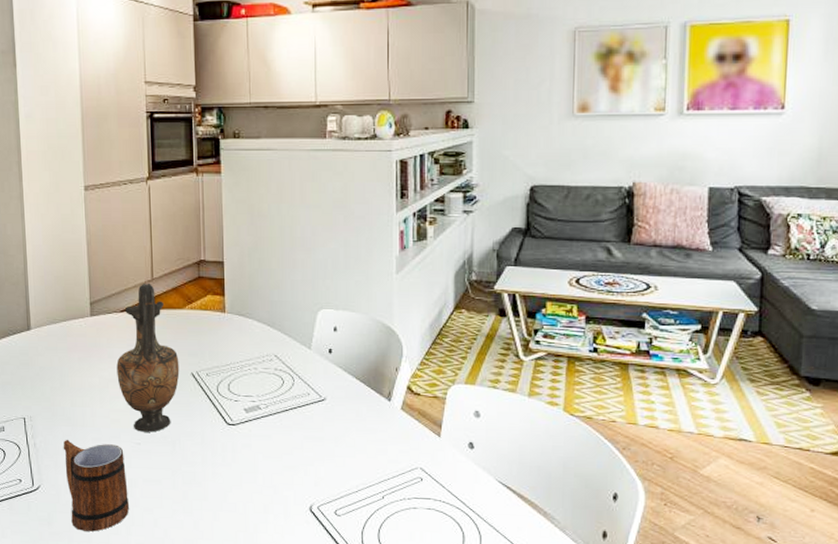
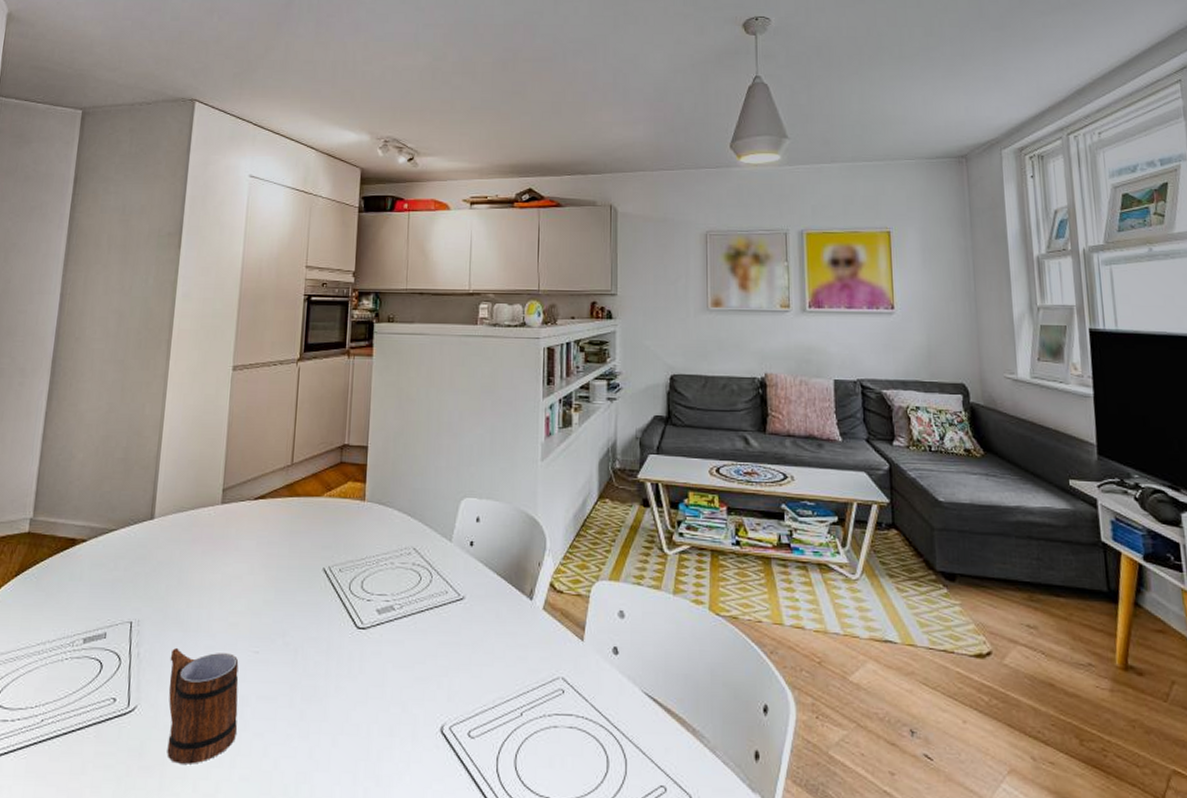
vase: present [116,284,180,432] -> none [241,469,312,638]

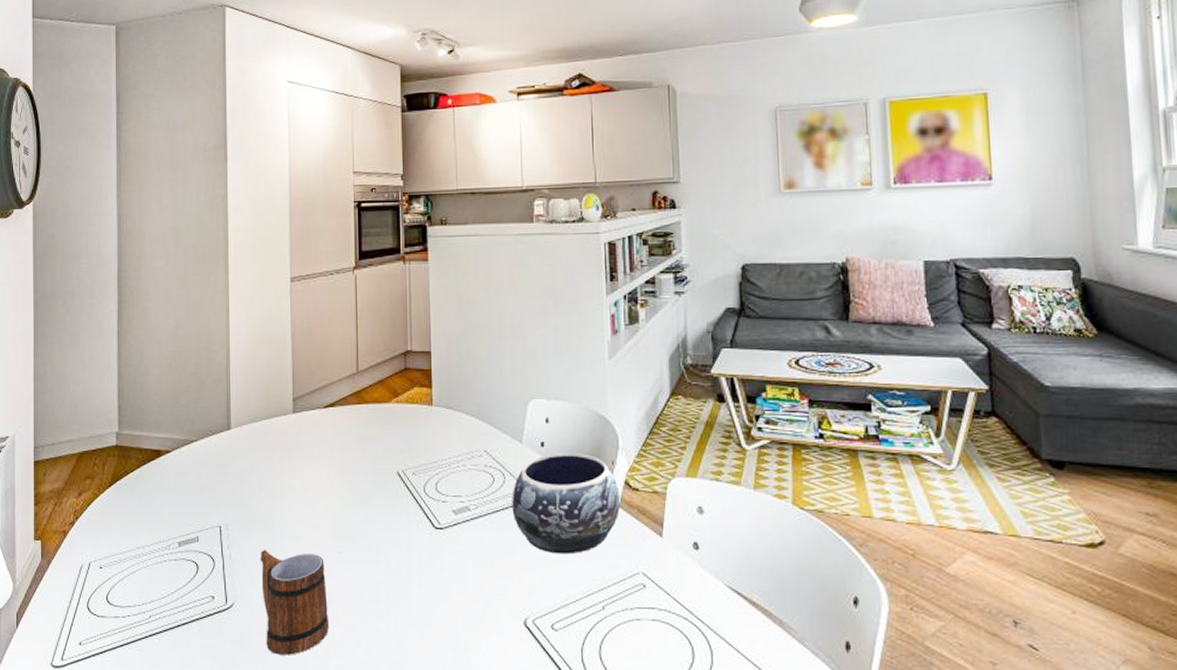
decorative bowl: none [437,552,545,658] -> present [512,452,621,555]

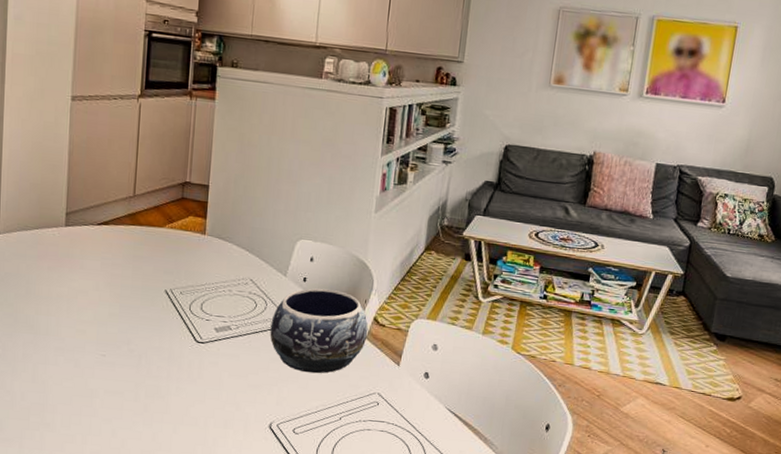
mug: present [260,549,330,655] -> none [22,346,88,439]

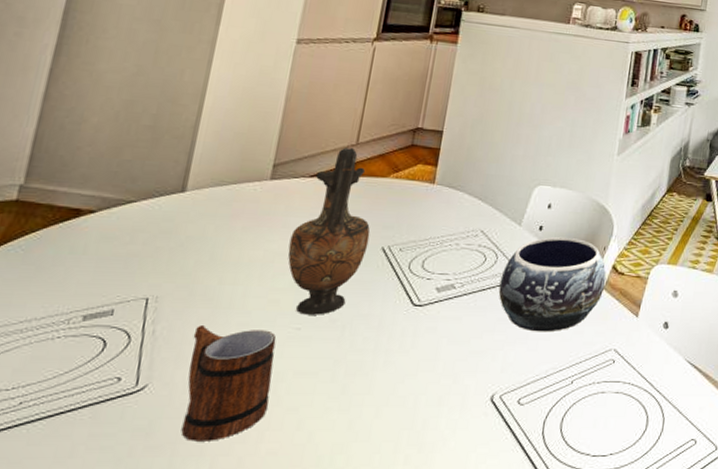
mug: none [22,346,88,439] -> present [181,324,277,441]
vase: none [87,199,154,345] -> present [288,148,371,315]

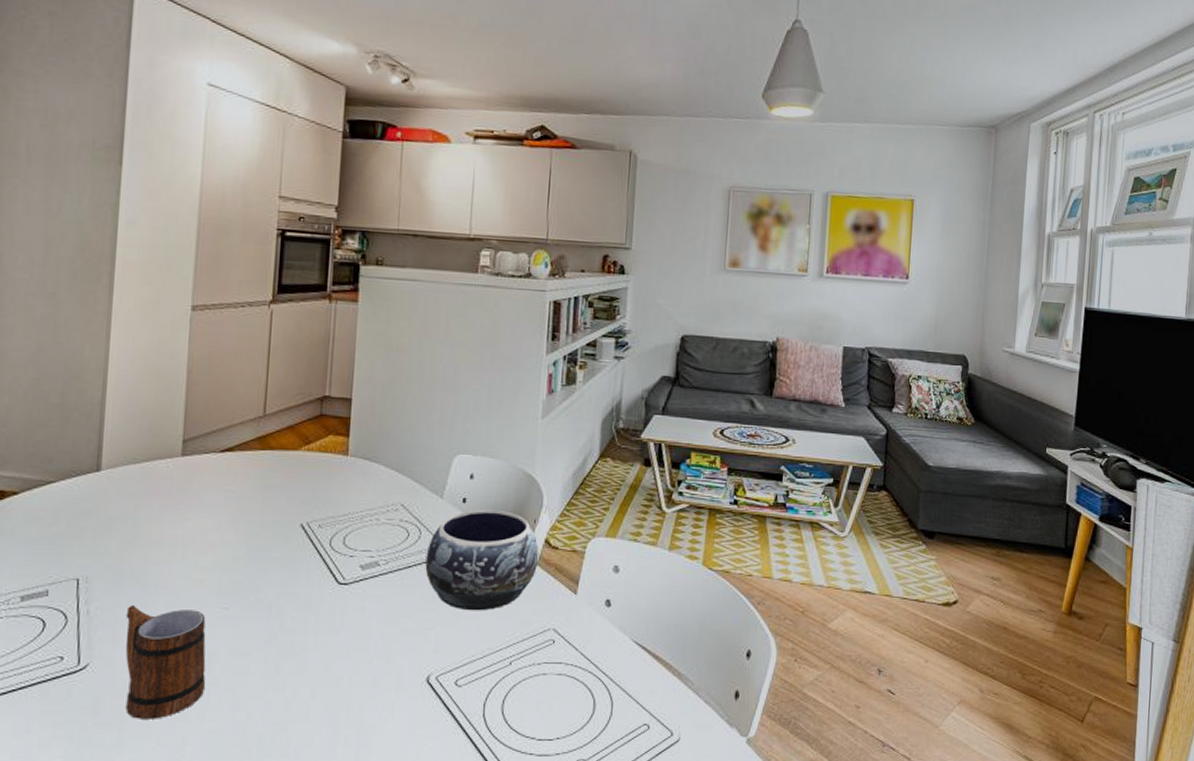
vase: present [288,148,371,315] -> none [207,420,287,595]

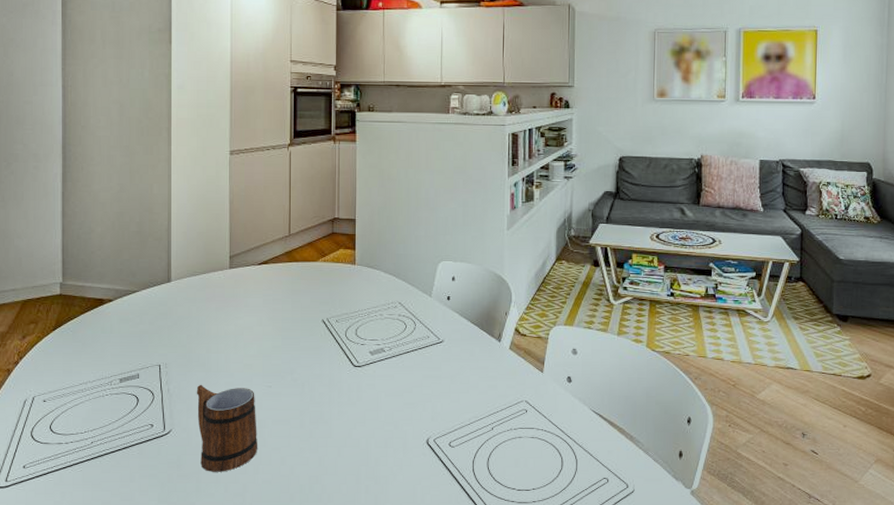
decorative bowl: present [425,509,539,611] -> none [420,305,511,387]

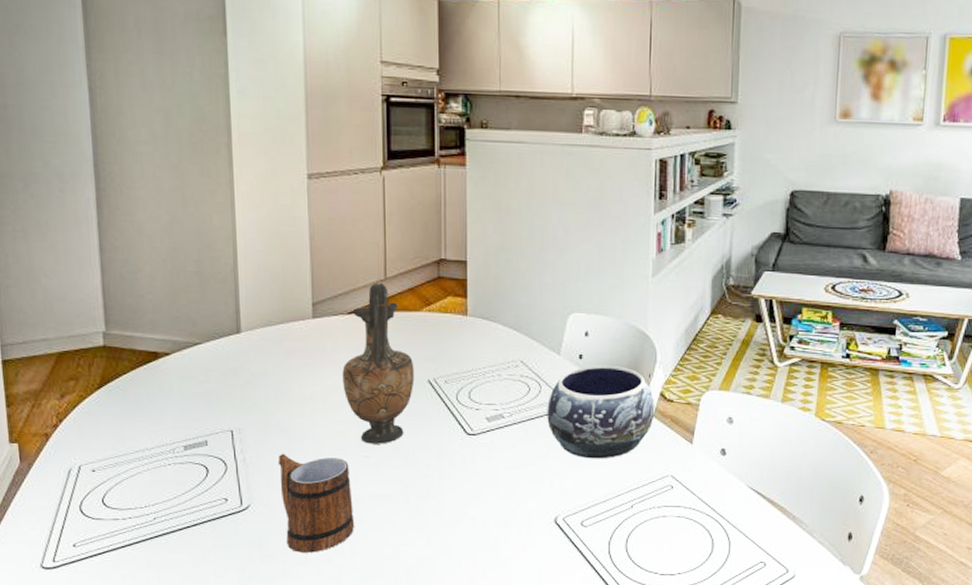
vase: none [252,239,311,376] -> present [342,283,415,444]
decorative bowl: none [420,305,511,387] -> present [547,365,655,459]

